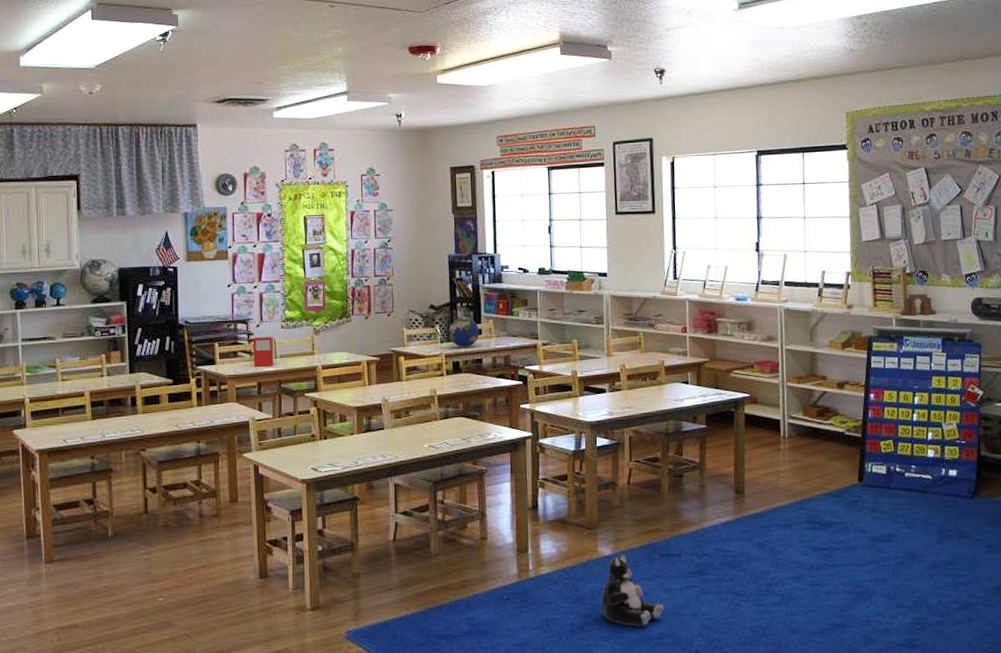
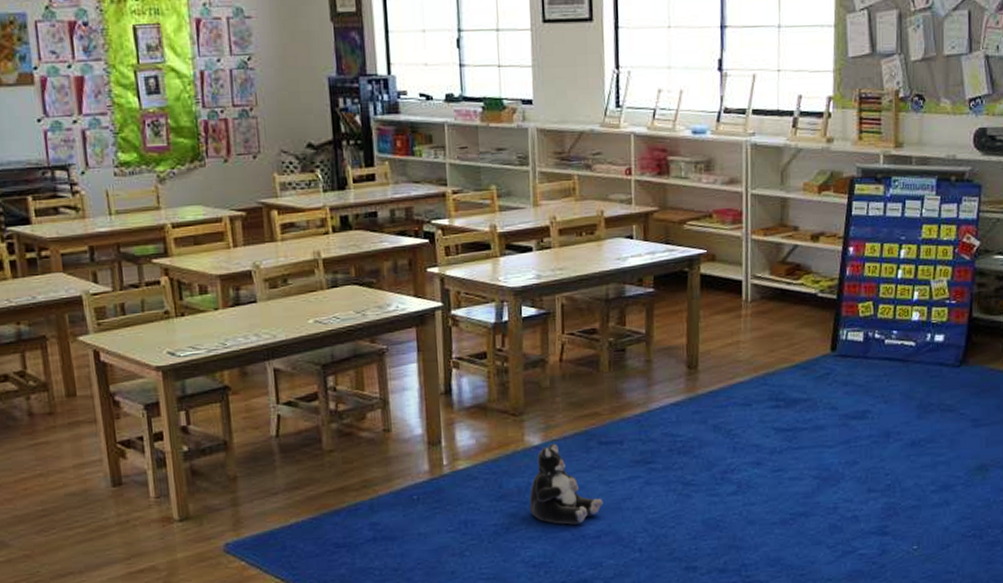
book: present [252,336,275,367] -> none [77,186,110,227]
globe: present [449,317,480,348] -> none [333,158,373,198]
wooden toy: present [901,293,936,317] -> none [890,122,932,152]

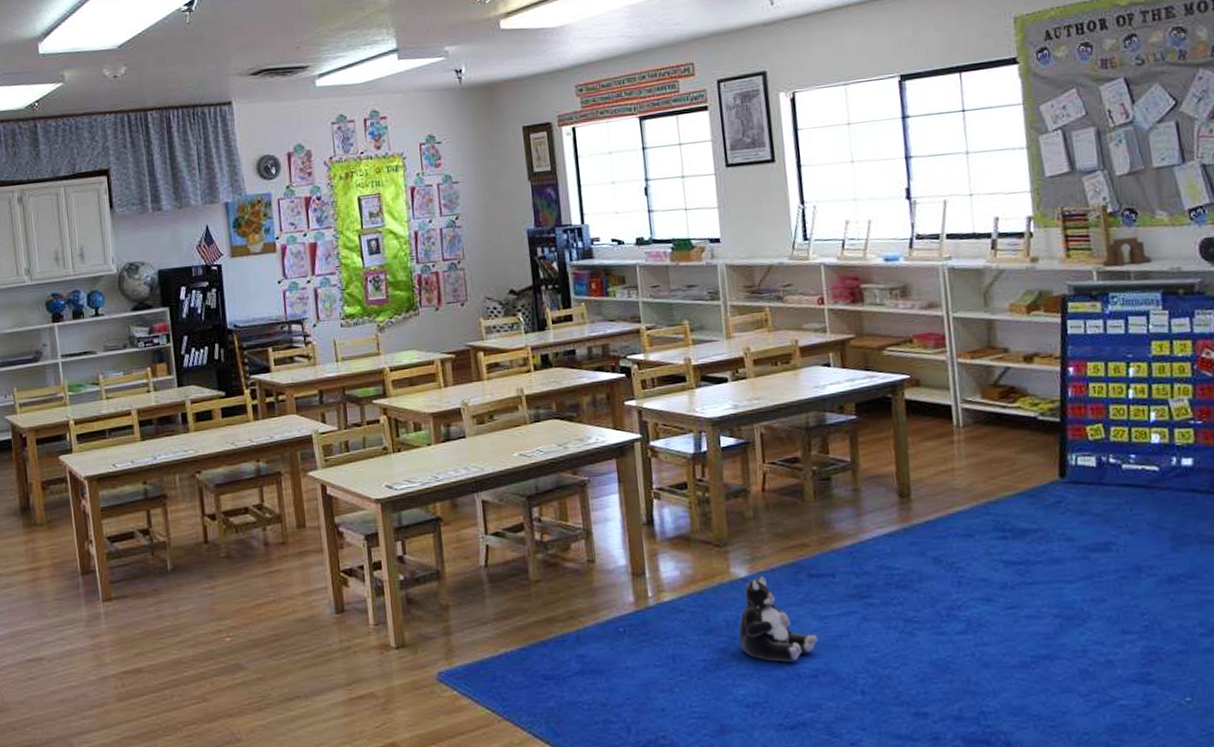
wooden toy: none [890,122,932,152] -> present [1103,236,1152,268]

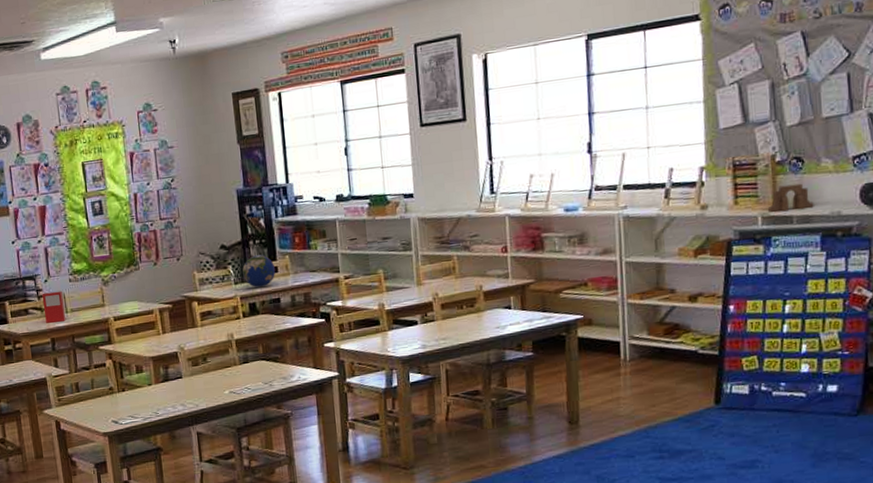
book: none [309,337,337,373] -> present [42,291,67,323]
globe: none [533,301,571,338] -> present [242,255,276,288]

